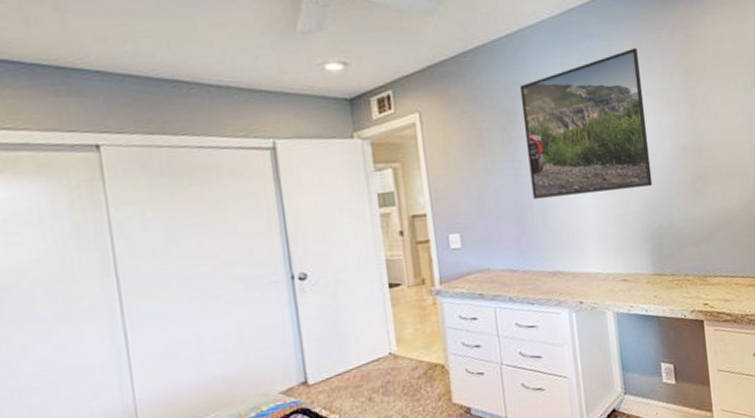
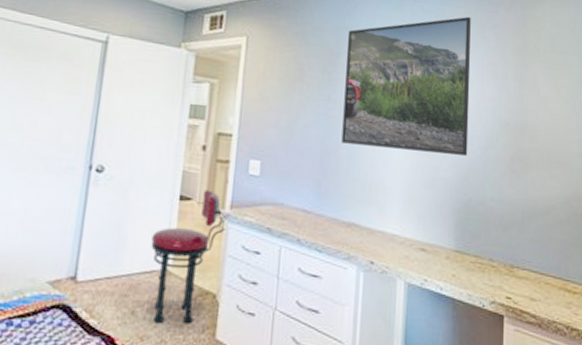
stool: none [371,272,440,404] -> present [151,190,226,324]

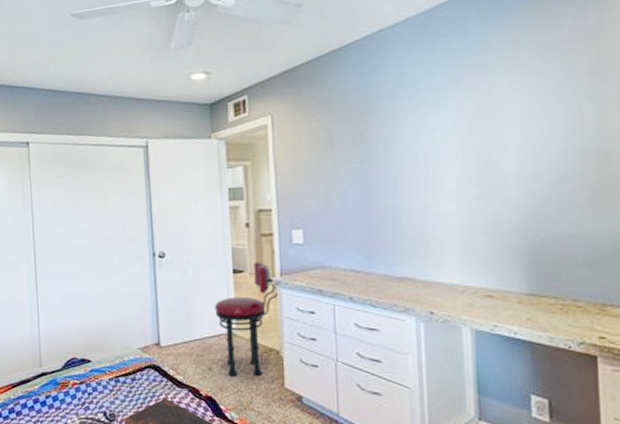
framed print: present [341,16,471,156] -> none [376,39,535,201]

